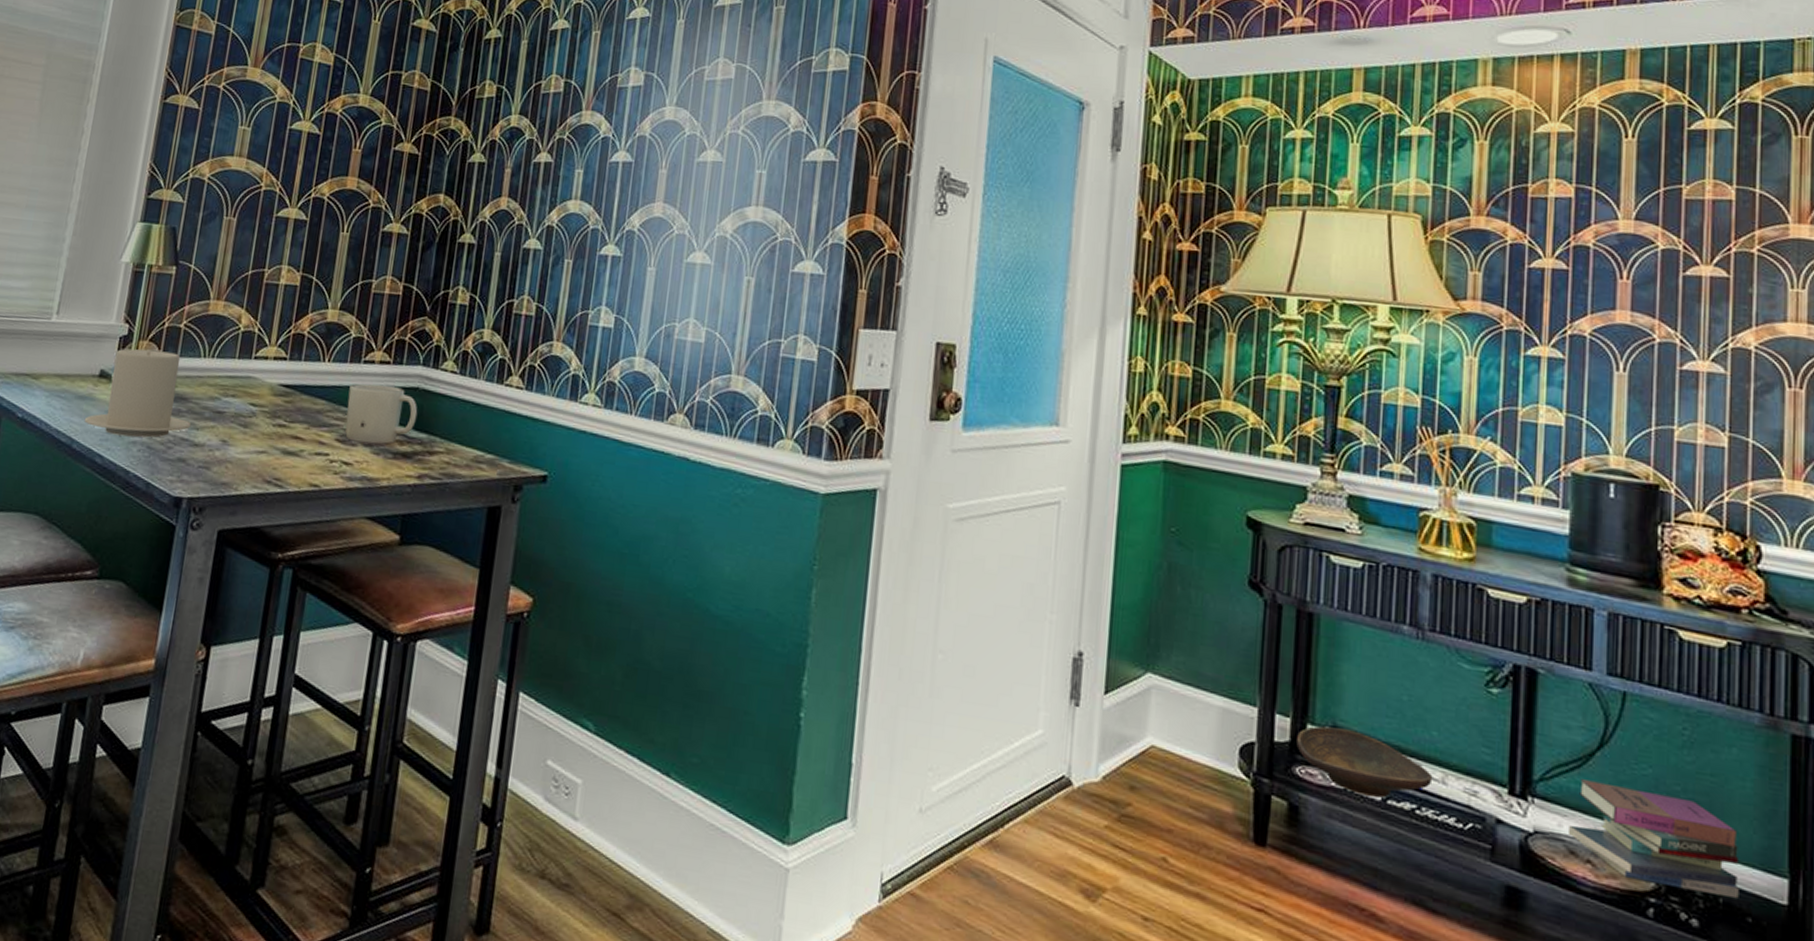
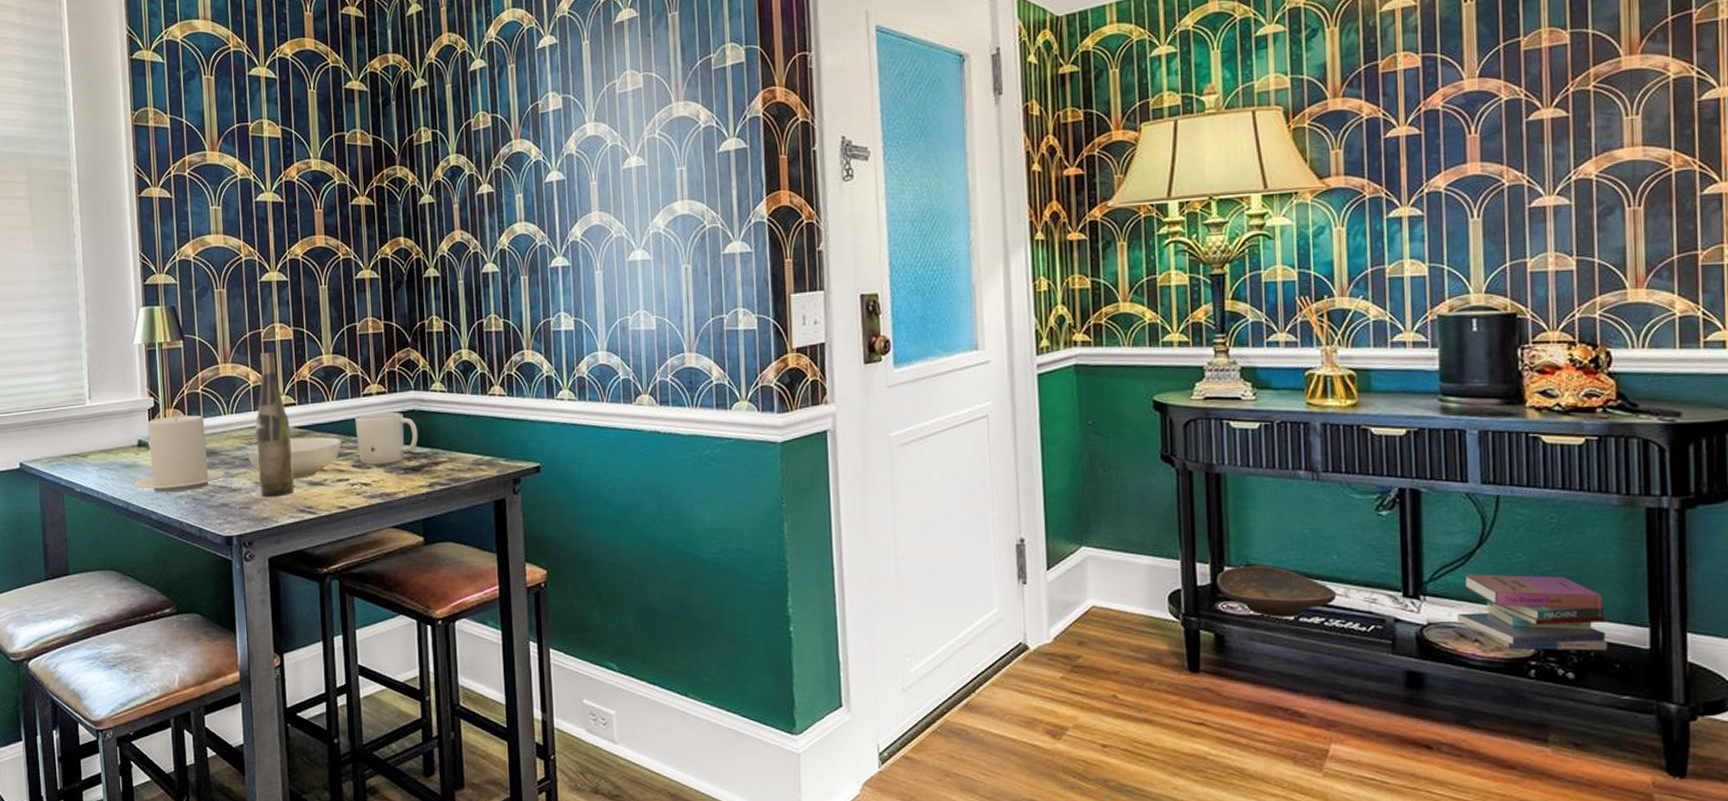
bowl: none [218,397,330,445] -> present [245,437,342,479]
wine bottle: none [225,295,276,461] -> present [255,353,295,496]

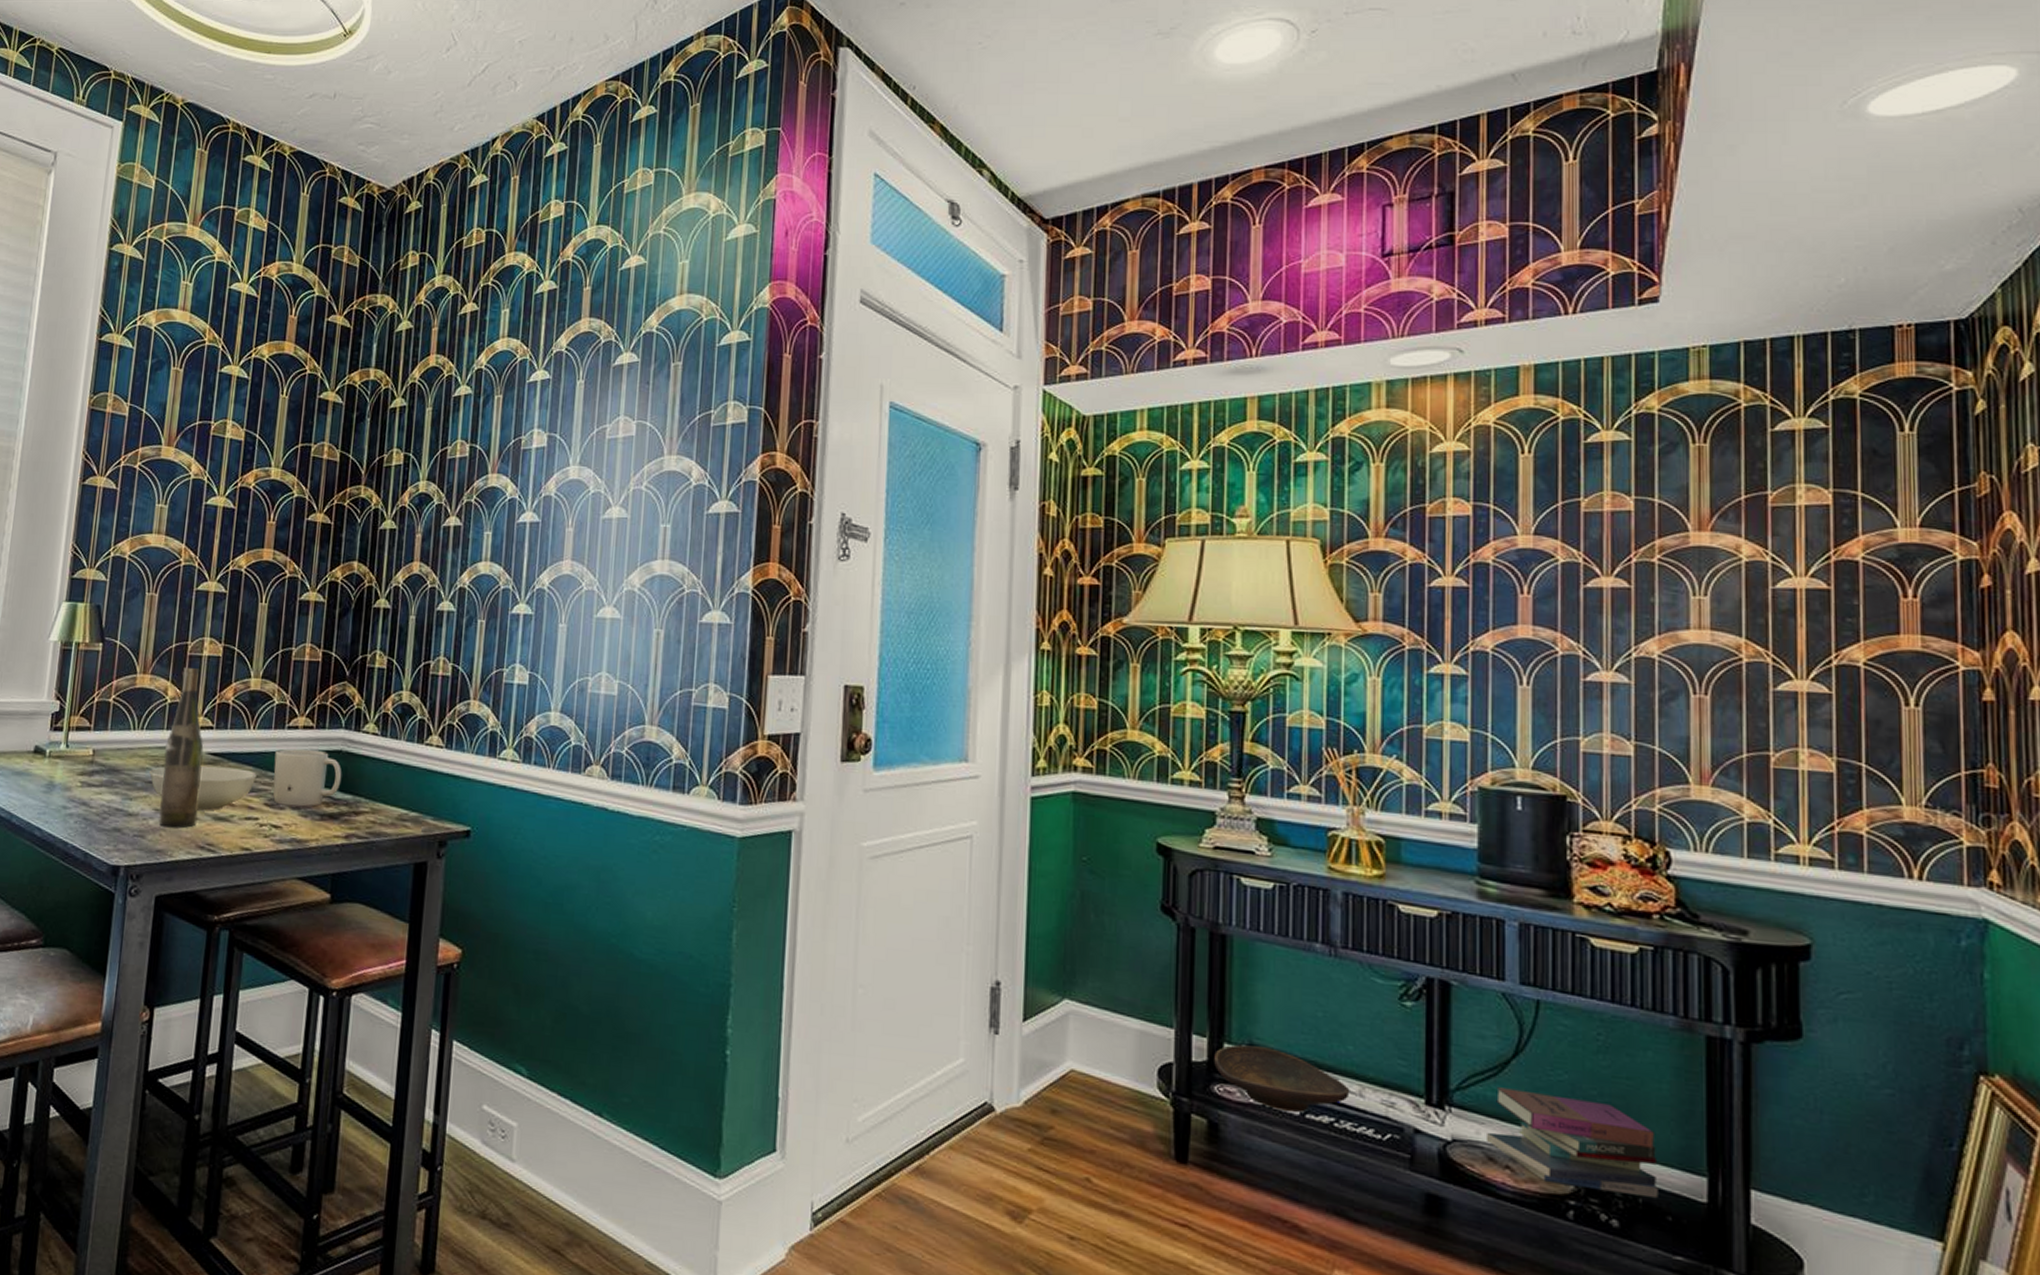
candle: present [134,415,226,493] -> none [21,724,125,810]

